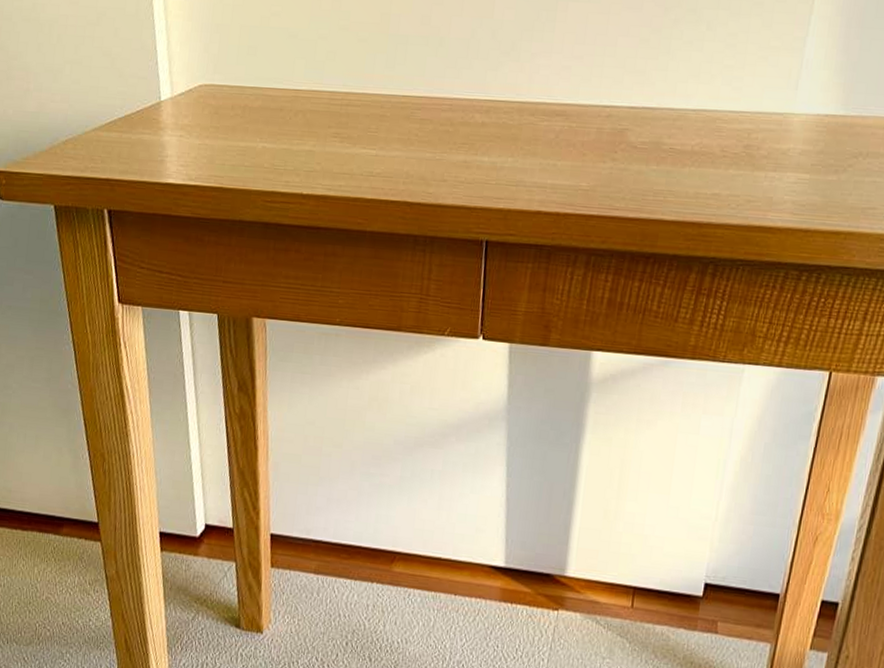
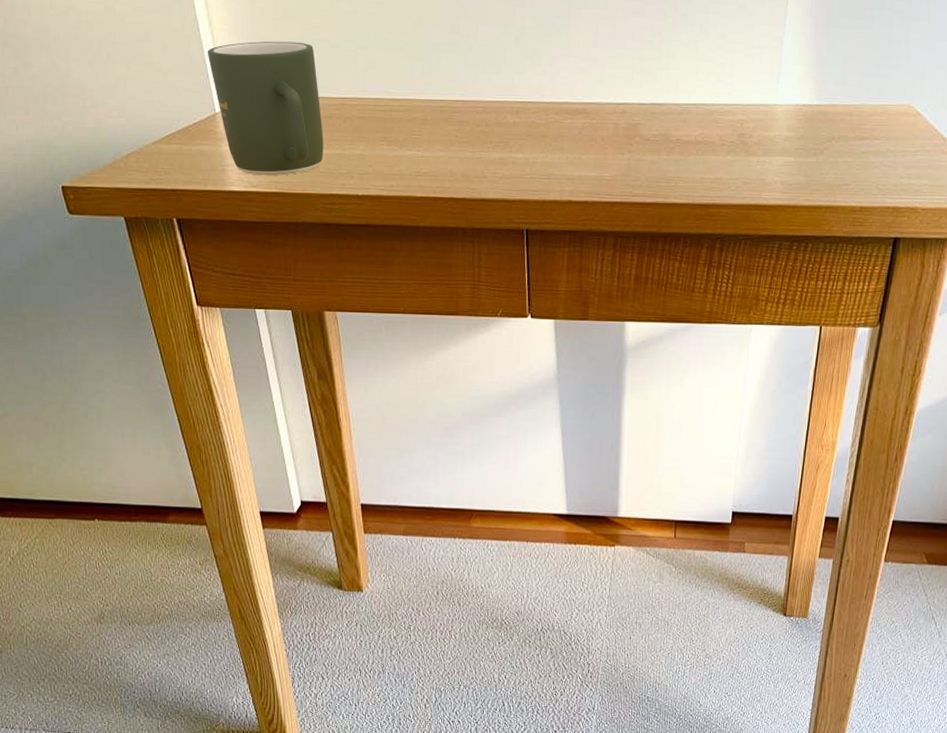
mug: none [158,28,272,169] -> present [207,41,324,176]

